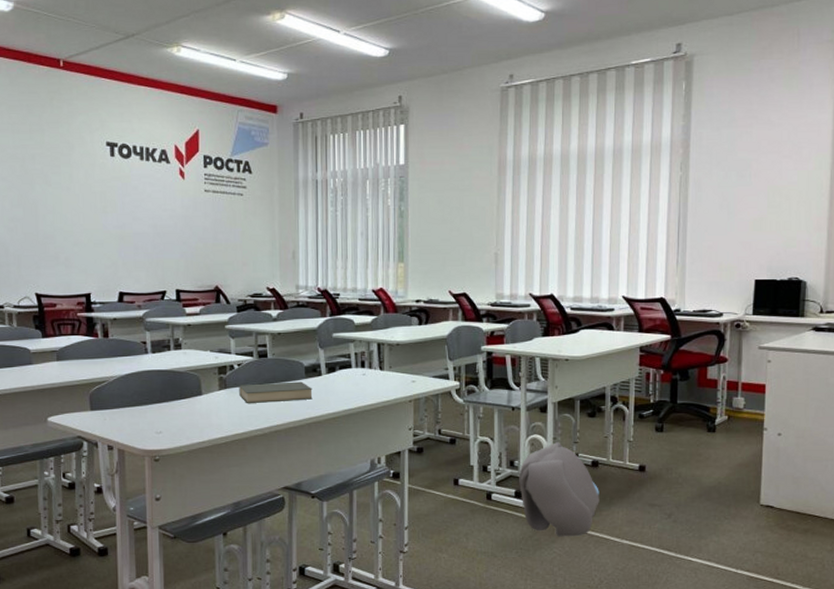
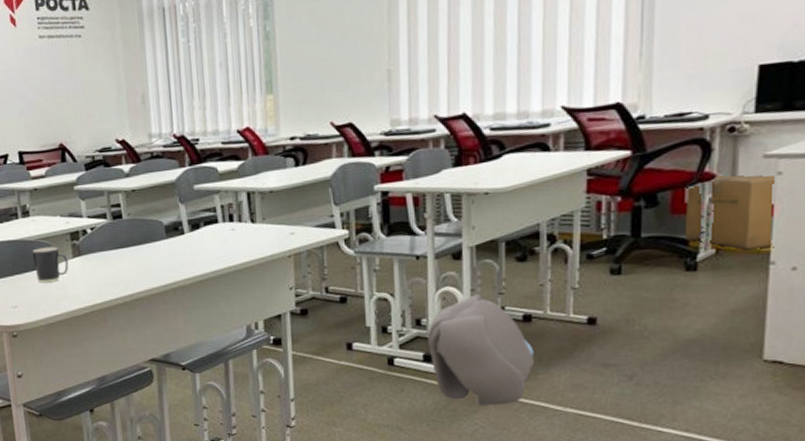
mug: none [181,378,215,412] -> present [32,246,69,283]
book: present [239,381,313,403] -> none [94,242,176,270]
box: none [707,360,766,418] -> present [684,175,774,250]

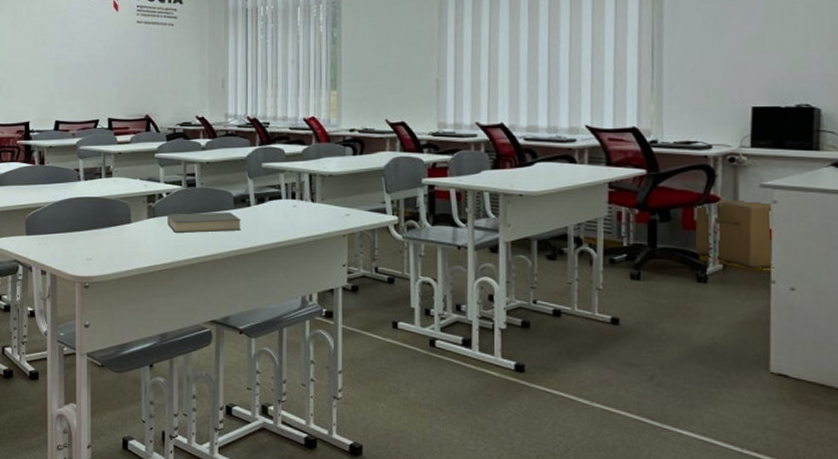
mug: present [32,246,69,283] -> none [111,206,143,239]
book: none [94,242,176,270] -> present [167,212,241,233]
backpack: present [428,294,534,406] -> none [467,287,563,395]

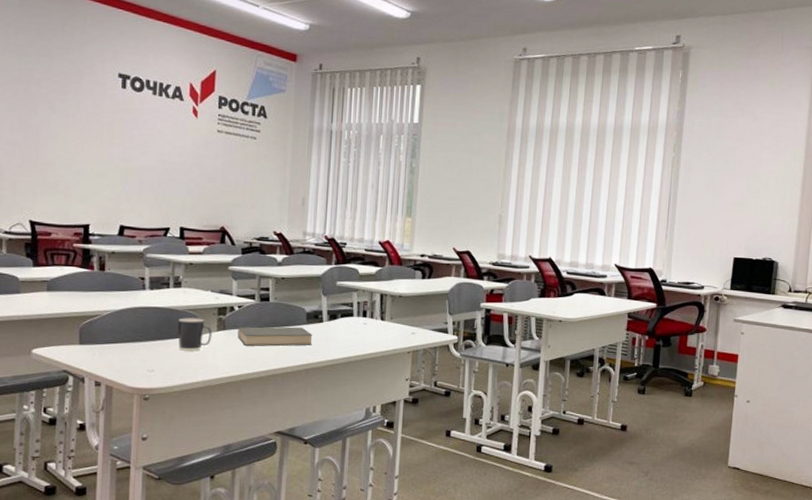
mug: none [111,206,143,239] -> present [178,317,212,351]
box: present [695,199,771,268] -> none [685,330,739,385]

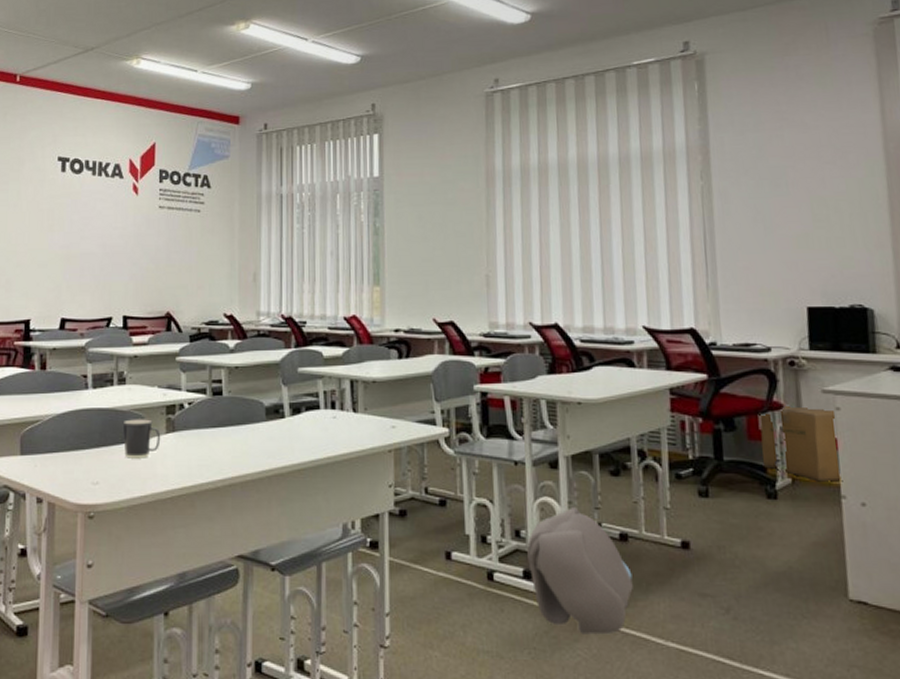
book: present [238,326,313,346] -> none [189,425,274,450]
backpack: none [508,399,583,491] -> present [527,507,633,635]
box: none [685,330,739,385] -> present [759,406,840,482]

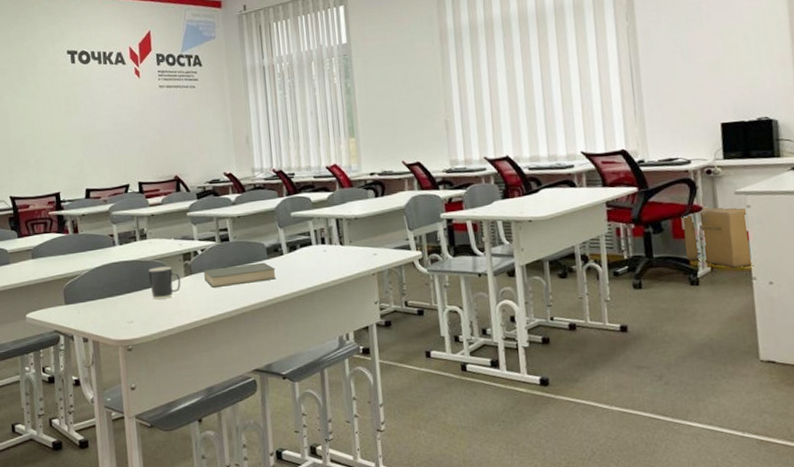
book: none [189,425,274,450] -> present [204,262,276,288]
backpack: present [527,507,633,635] -> none [492,306,582,407]

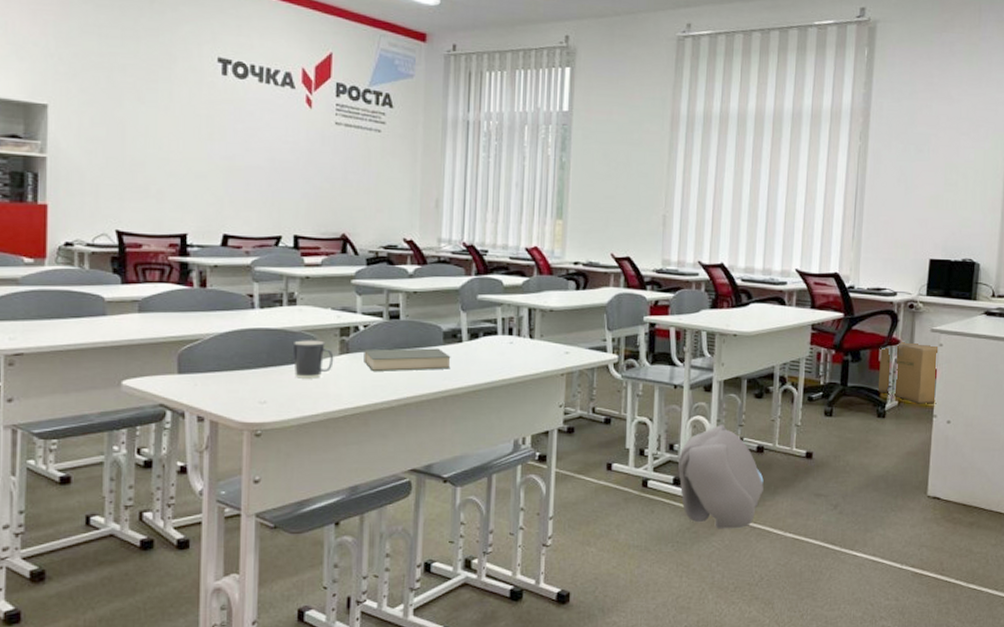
backpack: none [492,306,582,407] -> present [678,425,764,529]

